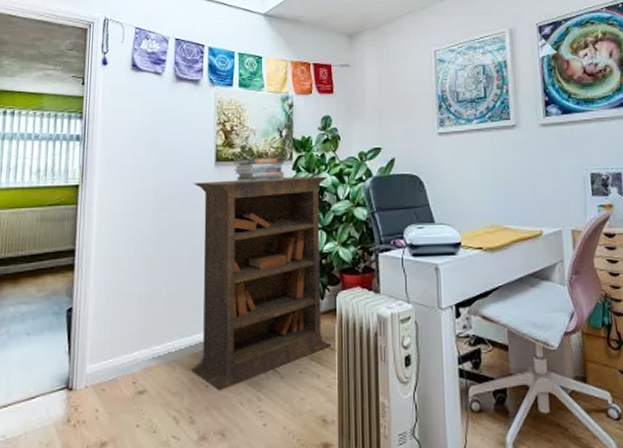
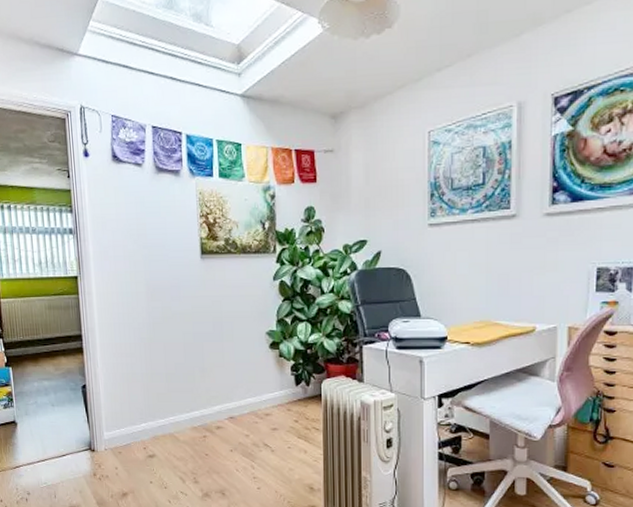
bookcase: present [191,176,330,391] -> none [181,269,316,459]
book stack: present [232,157,285,183] -> none [217,250,269,275]

